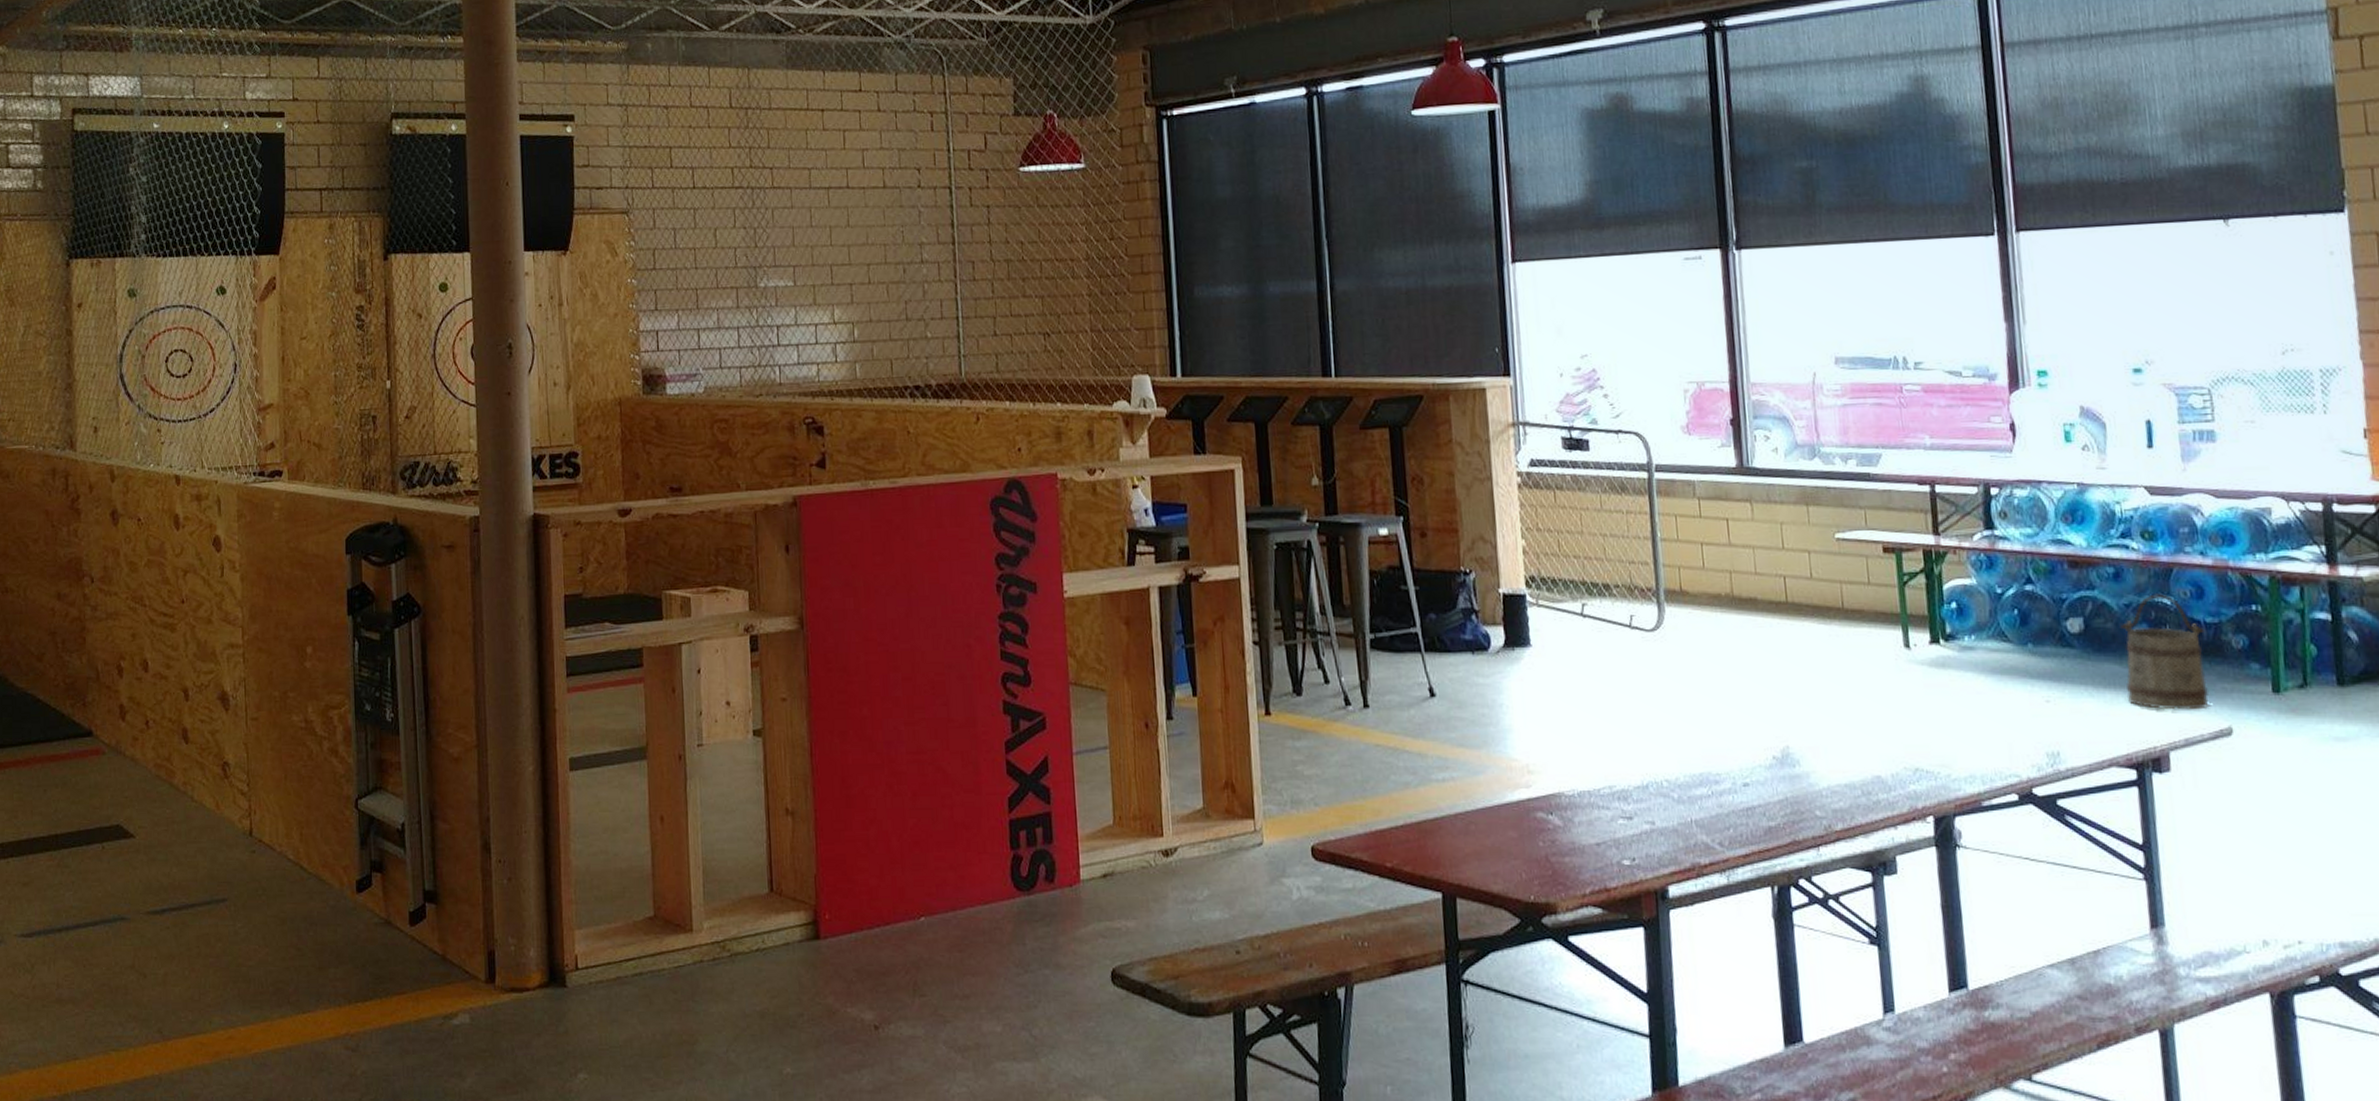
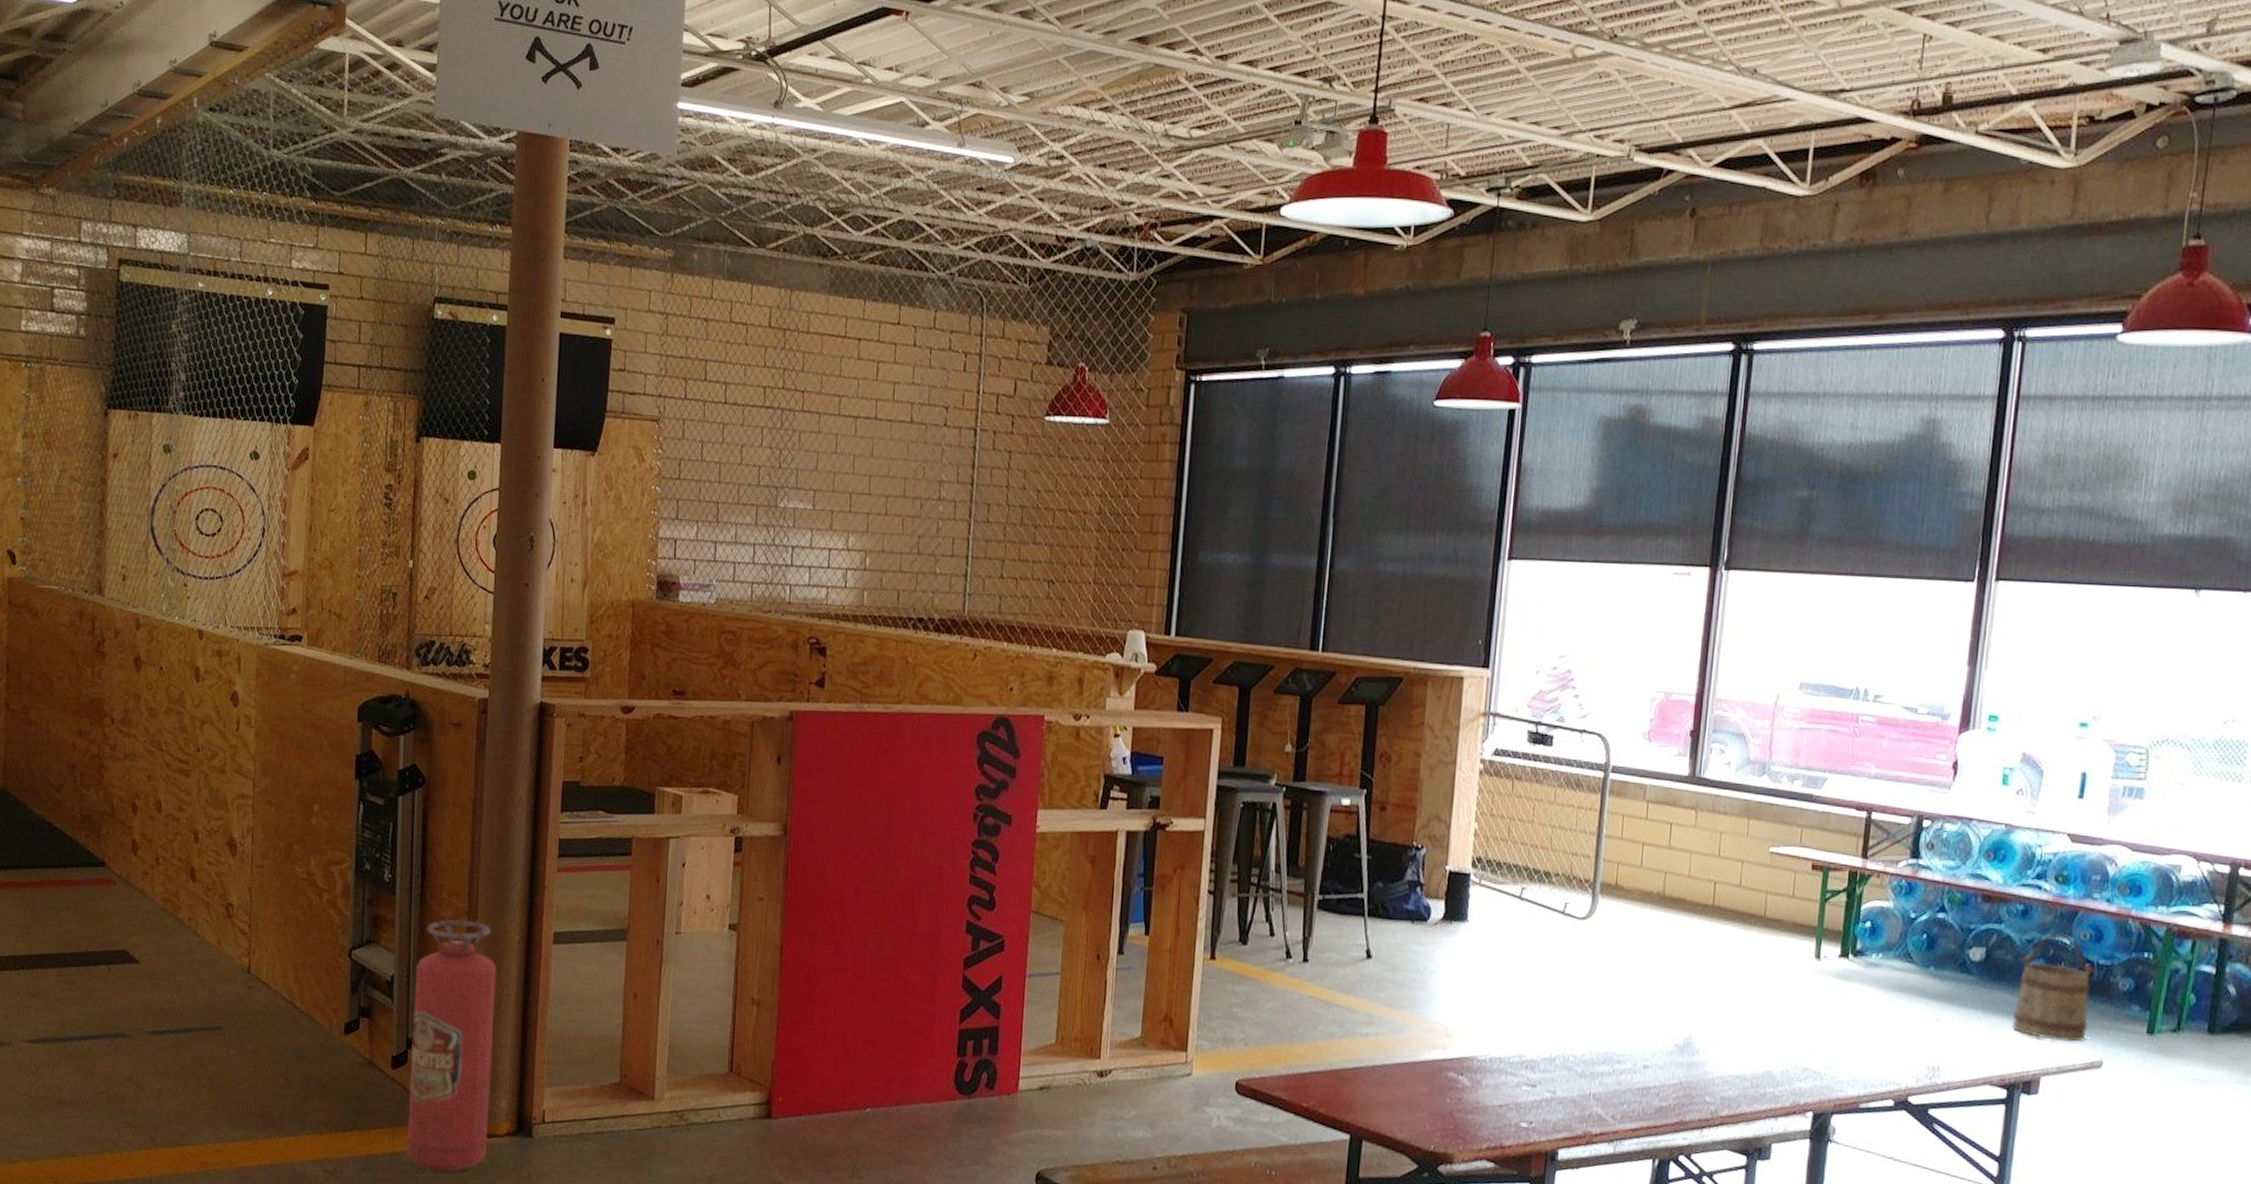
fire extinguisher: none [427,754,519,1037] -> present [406,920,497,1173]

